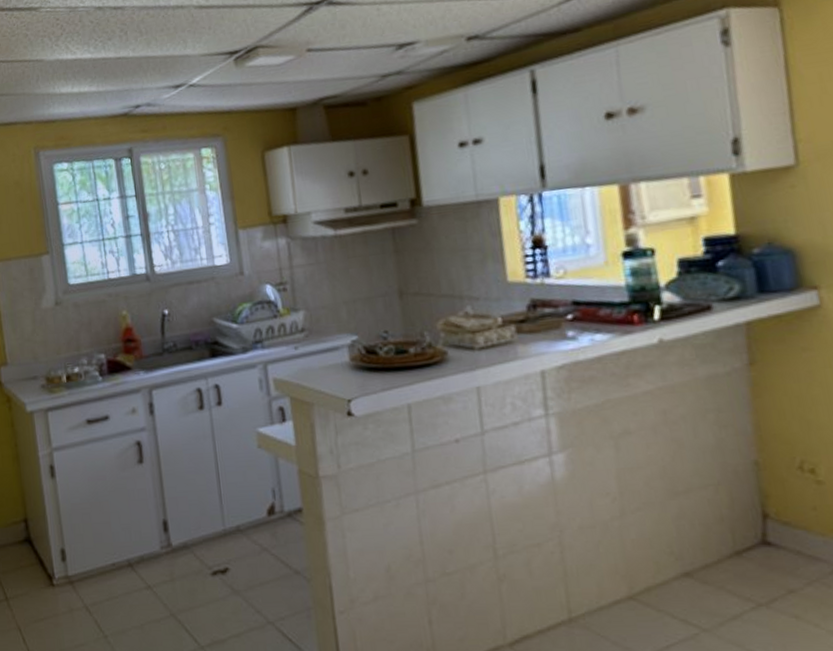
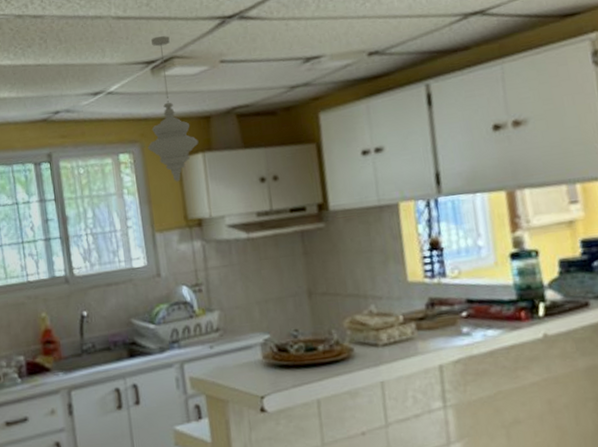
pendant light: none [230,24,284,177] -> present [147,35,199,182]

